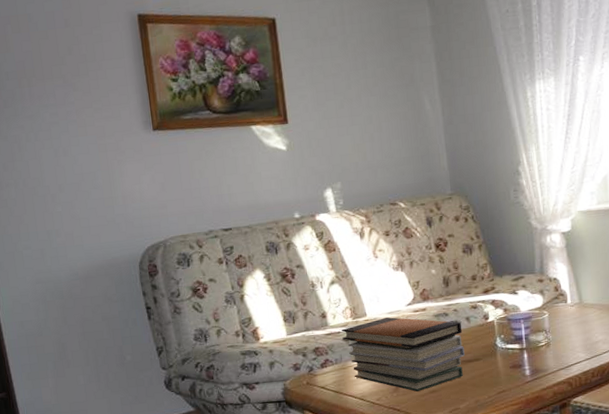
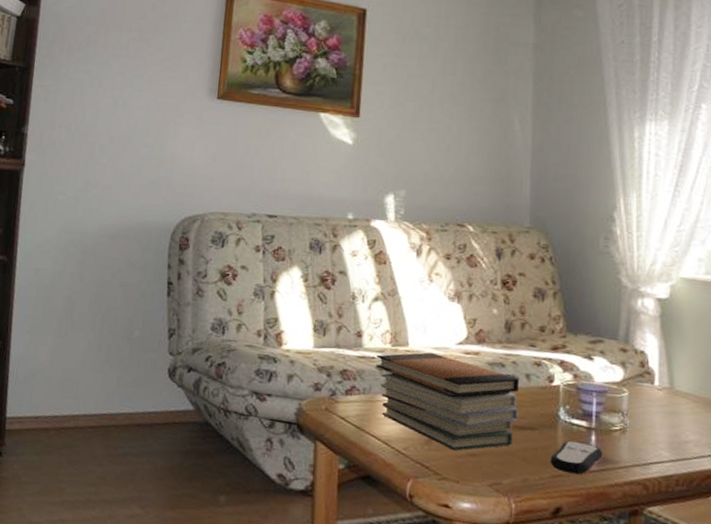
remote control: none [494,361,535,388] -> present [550,440,603,475]

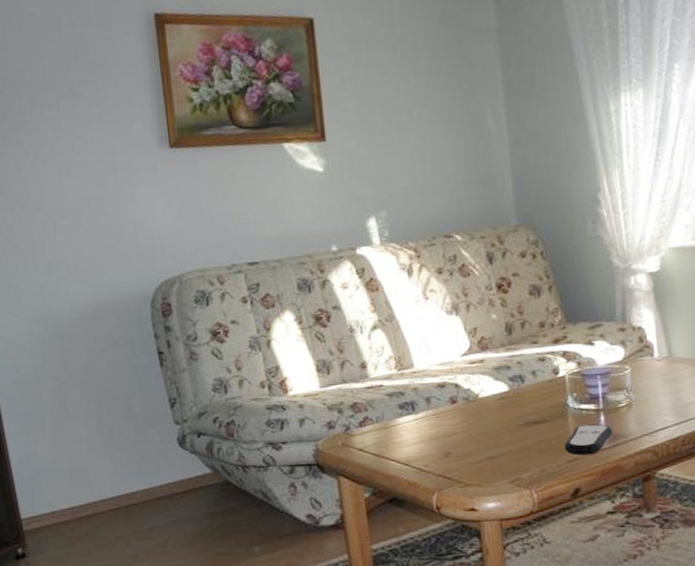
book stack: present [376,352,520,451] -> none [384,369,529,457]

